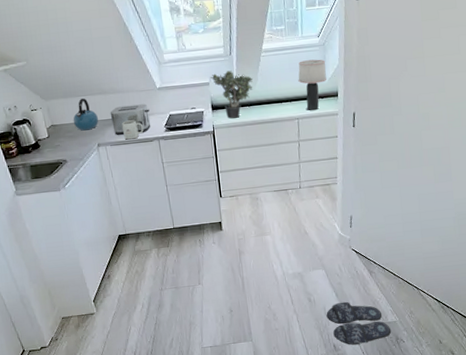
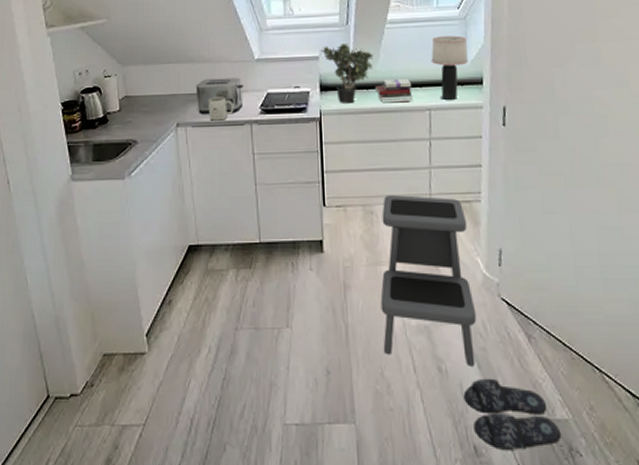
kettle: present [73,98,99,131] -> none [151,66,182,106]
books: none [255,95,285,117] -> present [375,78,413,103]
step stool: none [264,183,335,296] -> present [380,194,477,366]

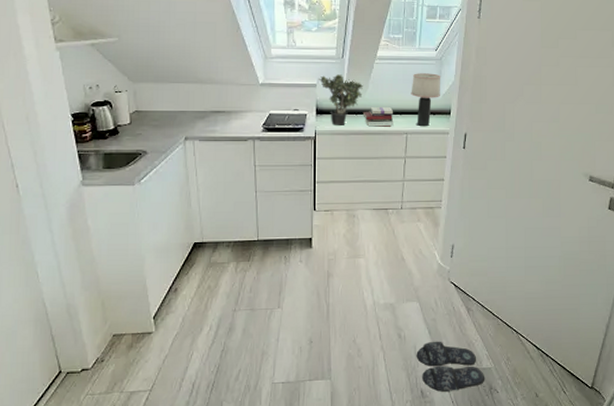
toaster: present [195,77,244,114] -> none [203,99,248,130]
mug: present [208,96,234,121] -> none [215,115,239,136]
step stool: present [380,194,477,366] -> none [356,201,431,333]

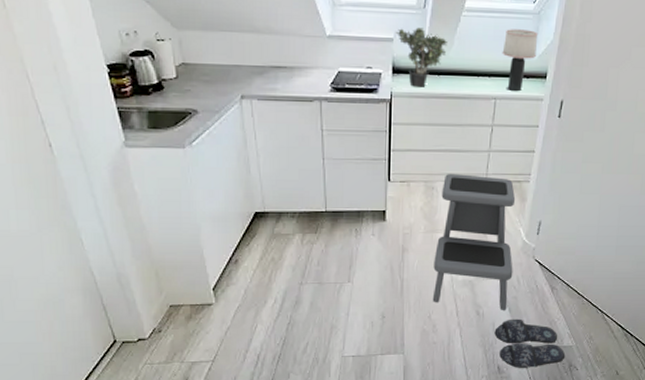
step stool: none [356,201,431,333] -> present [432,173,516,310]
books: present [363,106,394,127] -> none [446,66,482,91]

